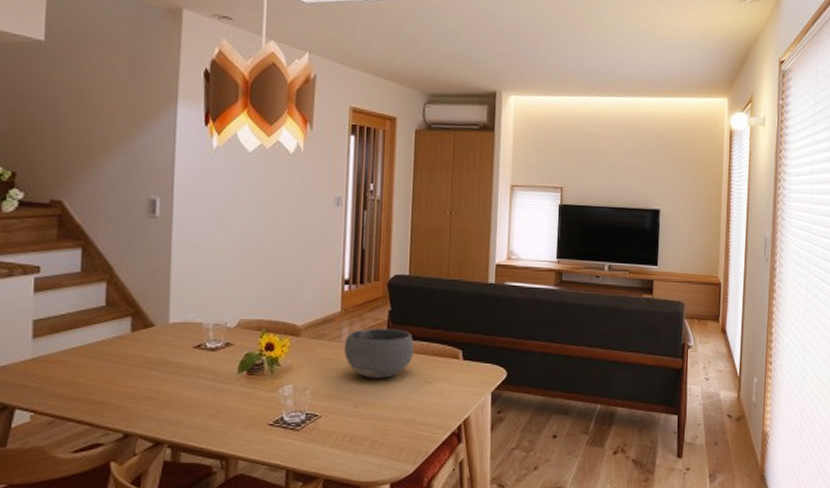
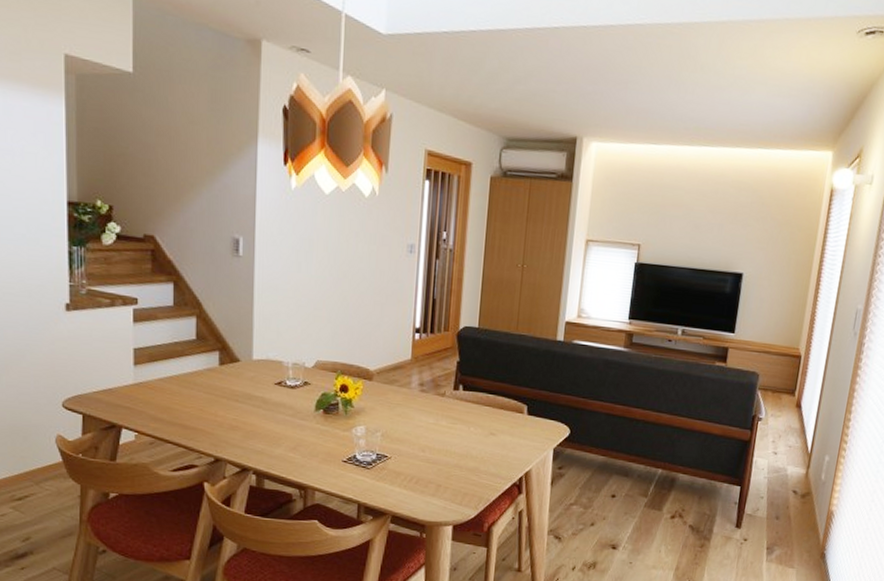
bowl: present [343,328,415,379] -> none [413,377,481,427]

